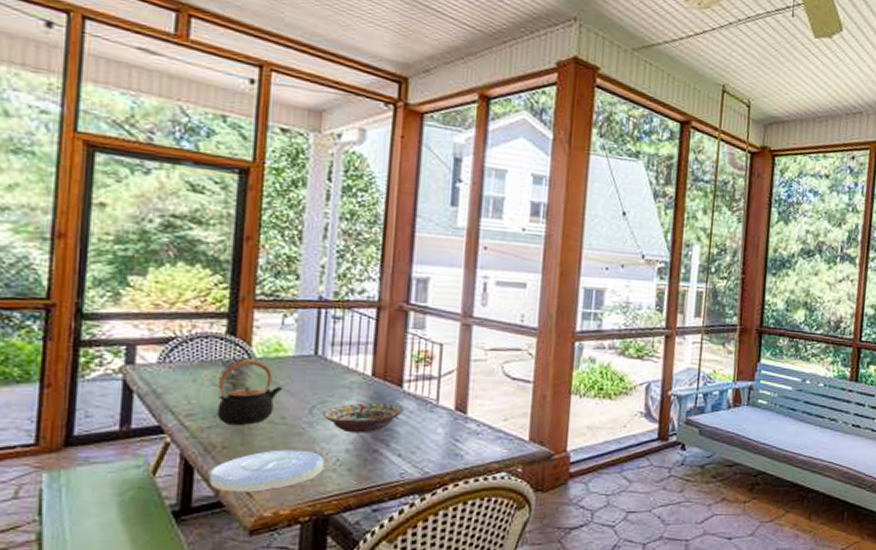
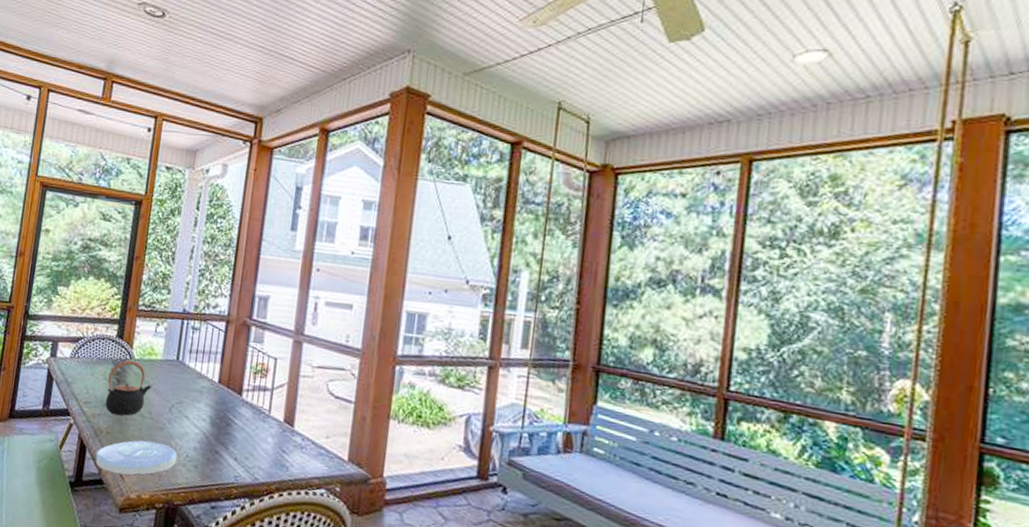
decorative bowl: present [322,402,404,434] -> none [179,406,242,435]

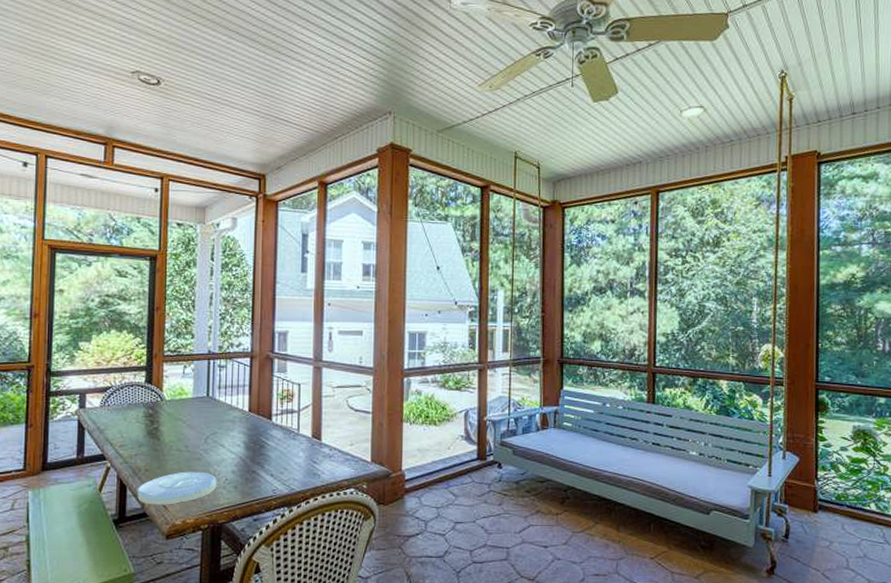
teapot: present [105,360,152,416] -> none [141,402,186,452]

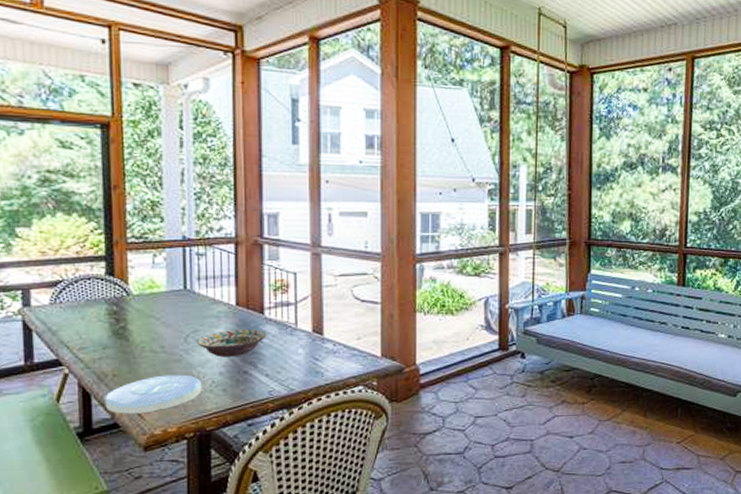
decorative bowl: none [214,432,274,458] -> present [196,328,267,357]

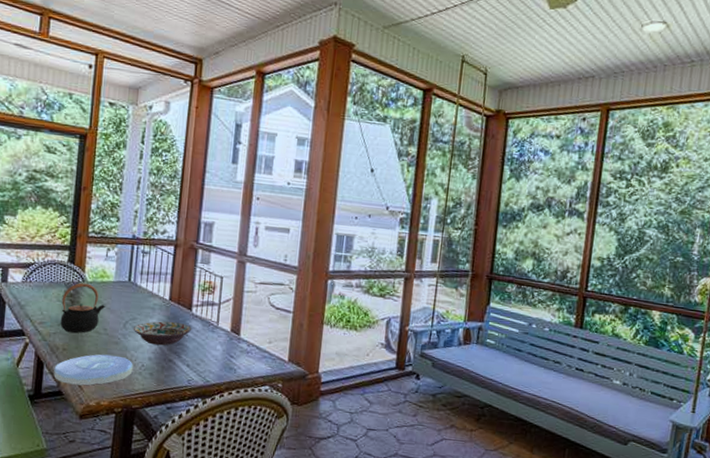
teapot: none [103,297,160,355] -> present [60,283,106,333]

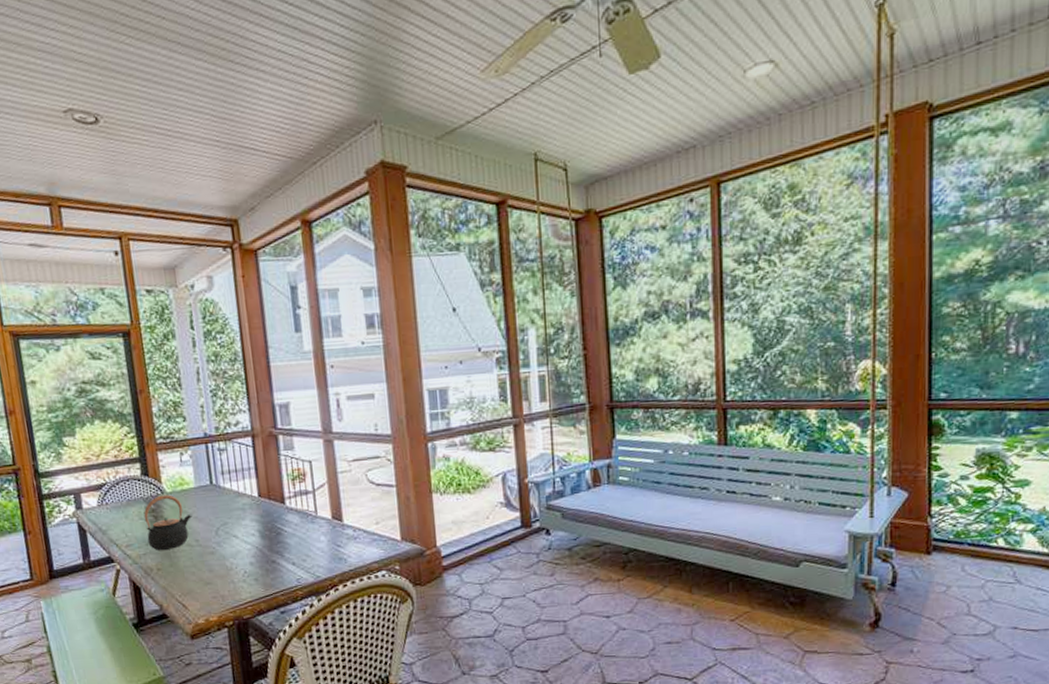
plate: present [54,354,133,386] -> none [152,566,236,605]
decorative bowl: present [133,321,192,346] -> none [226,519,290,548]

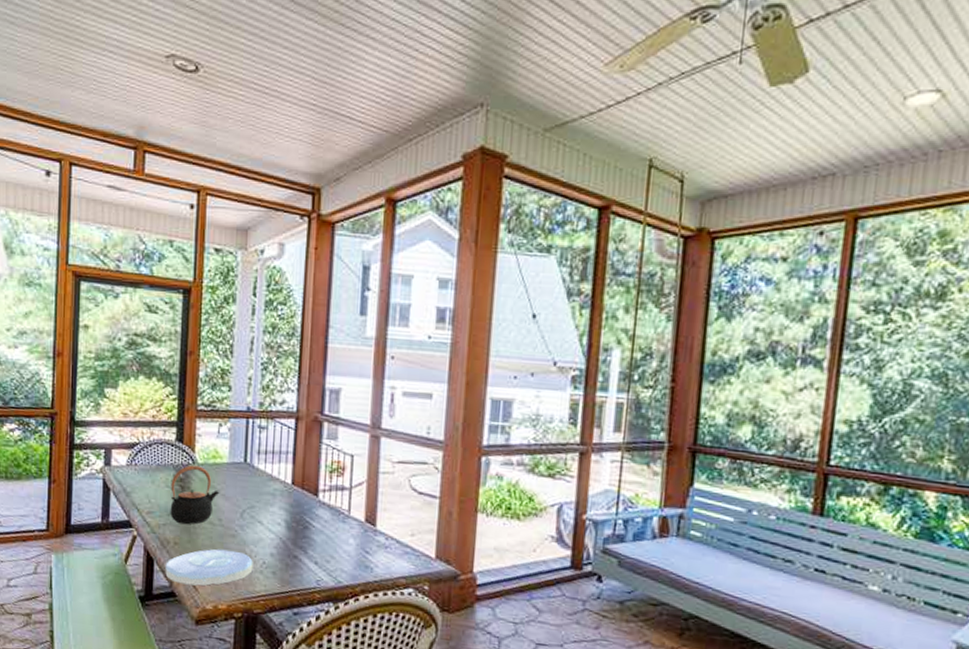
plate: none [152,566,236,605] -> present [165,548,253,586]

